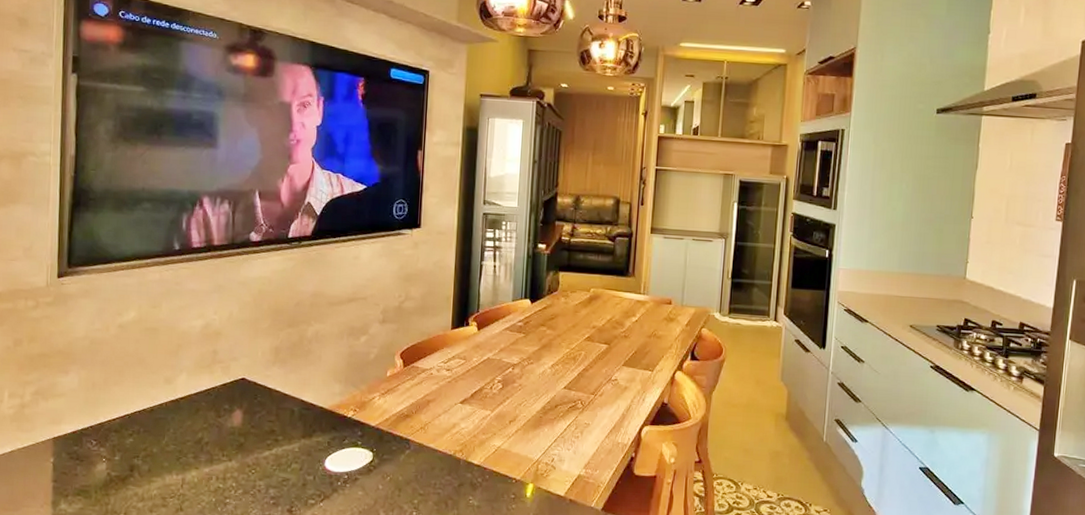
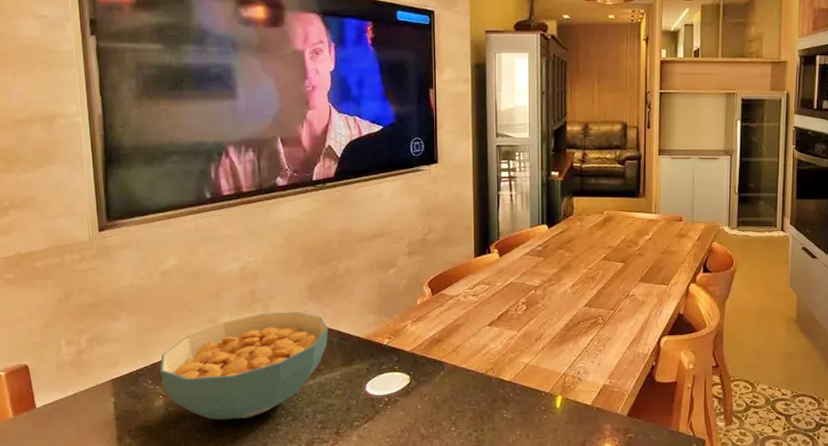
cereal bowl: none [106,375,291,490] -> present [160,312,329,420]

